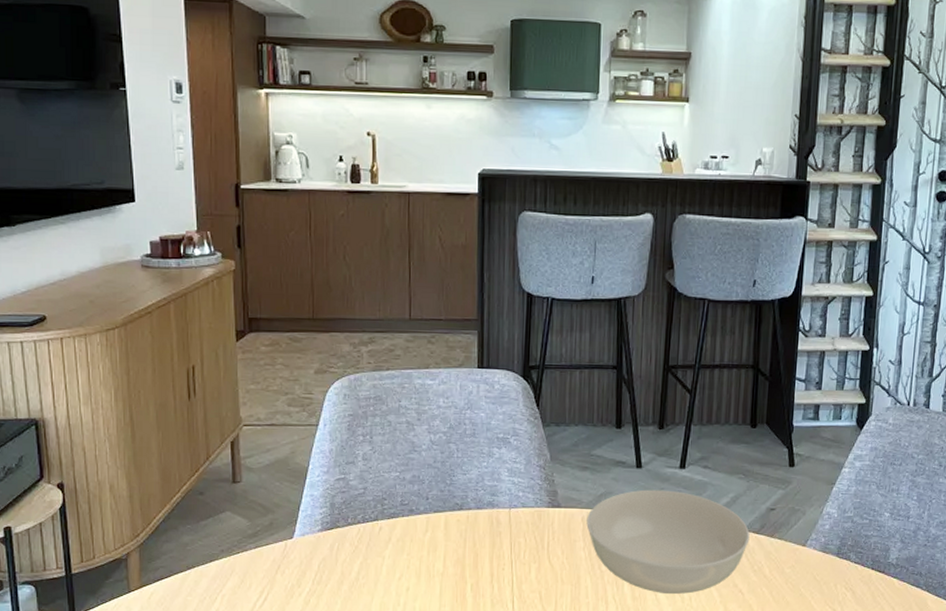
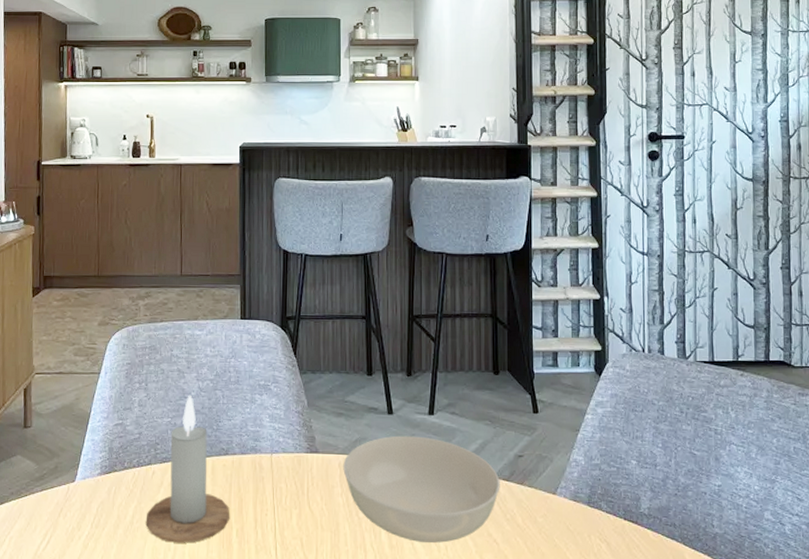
candle: none [372,449,465,598] -> present [145,396,230,543]

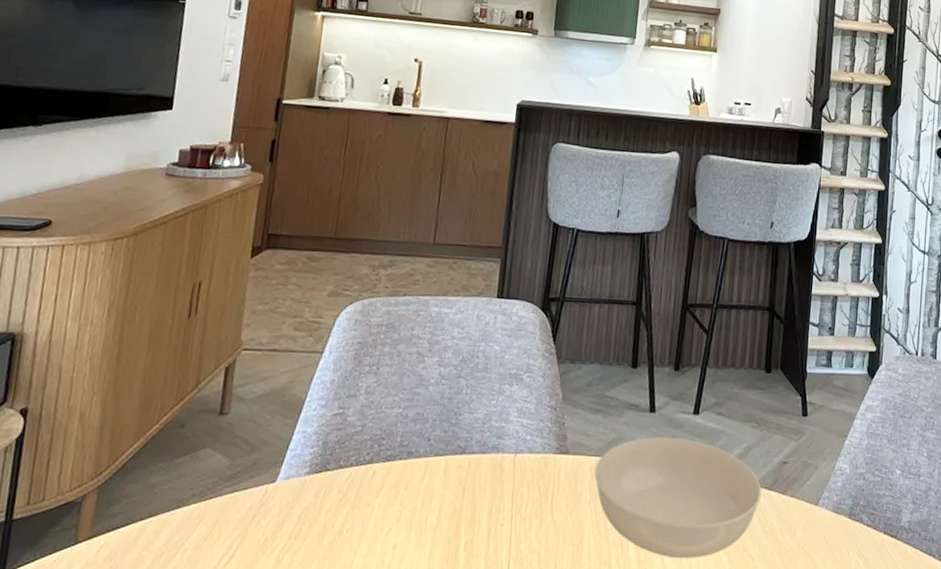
candle: present [145,396,230,543] -> none [357,383,460,558]

